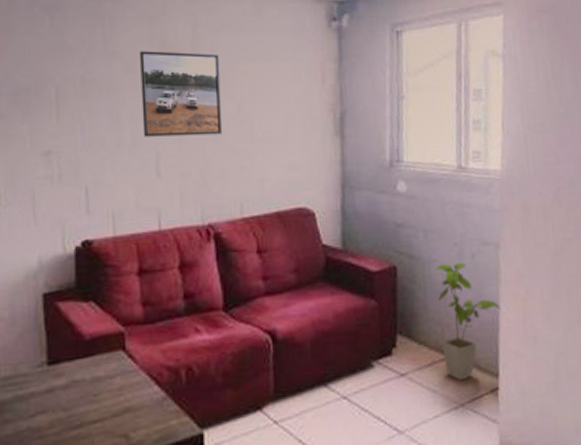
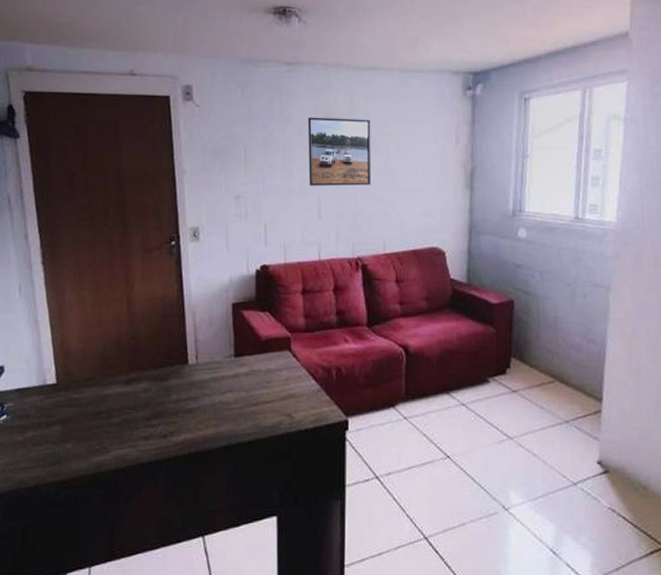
house plant: present [436,263,501,381] -> none [549,301,608,401]

